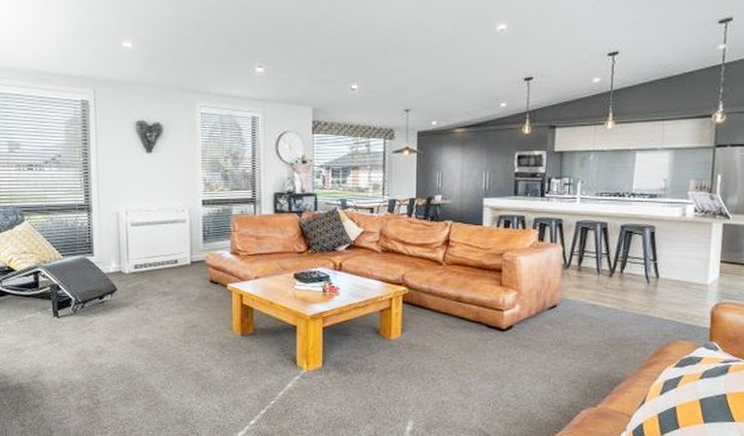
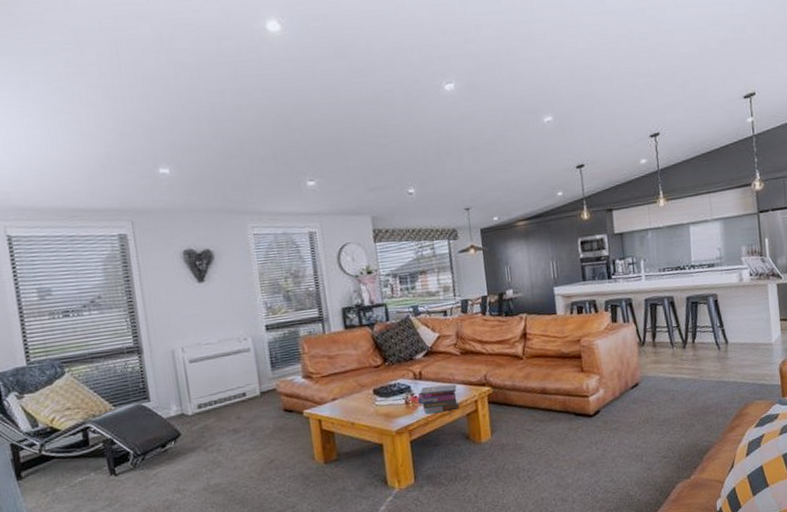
books: none [335,278,374,305] -> present [417,384,459,415]

